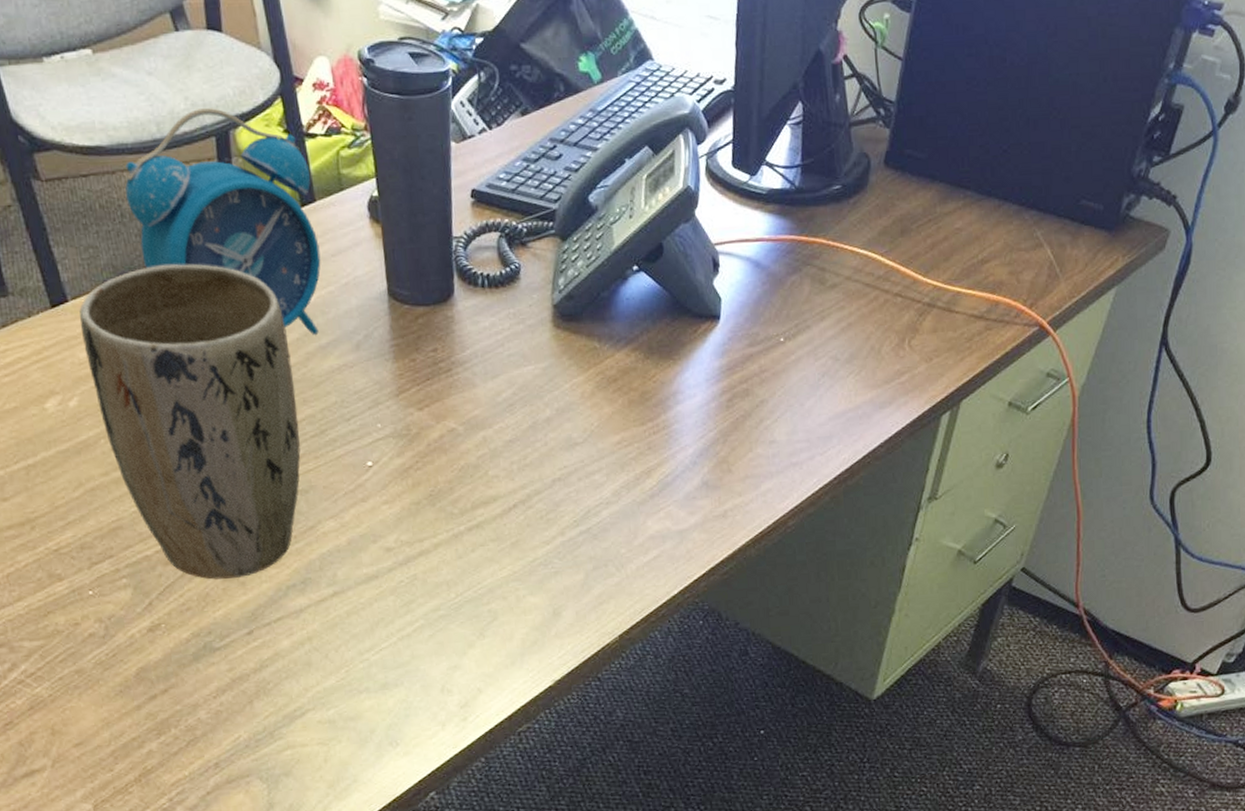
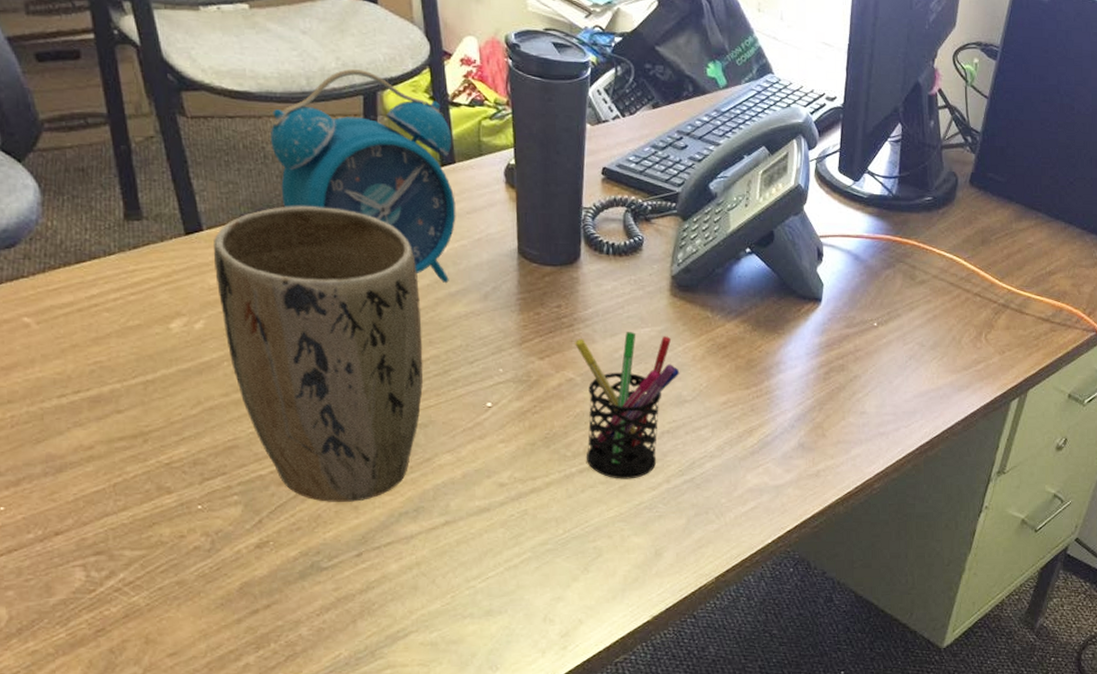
pen holder: none [454,371,569,535] -> present [575,332,680,479]

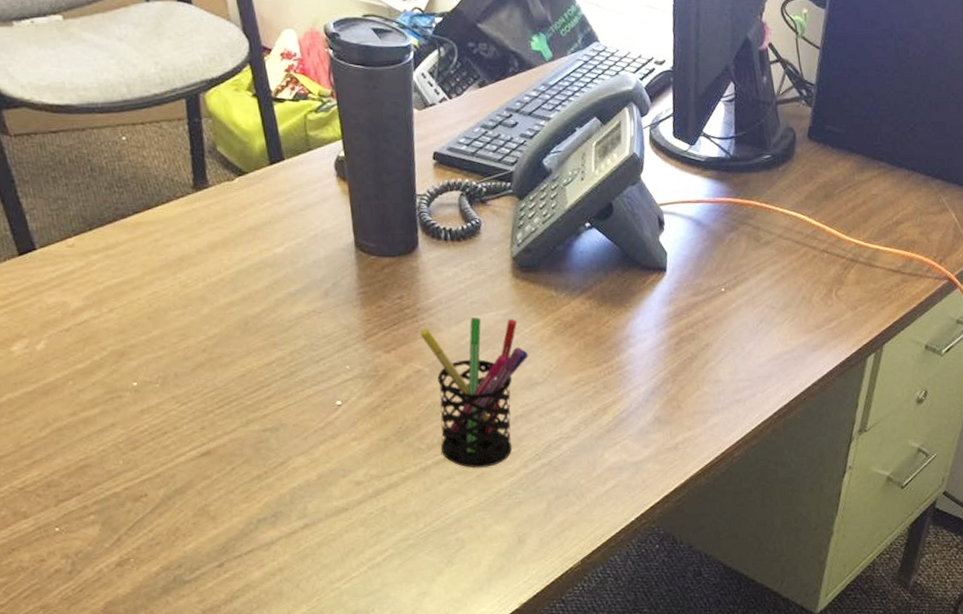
plant pot: present [213,206,424,502] -> none [48,215,271,515]
alarm clock: present [271,69,456,283] -> none [95,73,290,283]

